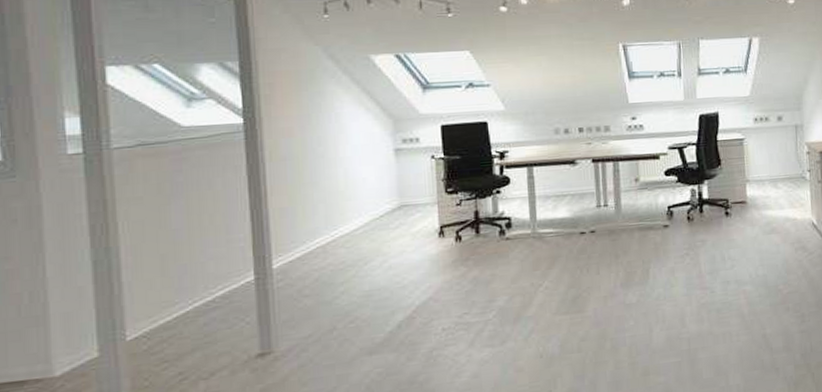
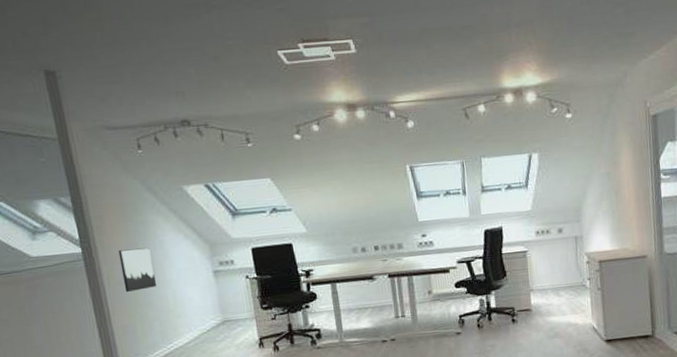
wall art: none [286,120,326,169] -> present [118,247,156,292]

